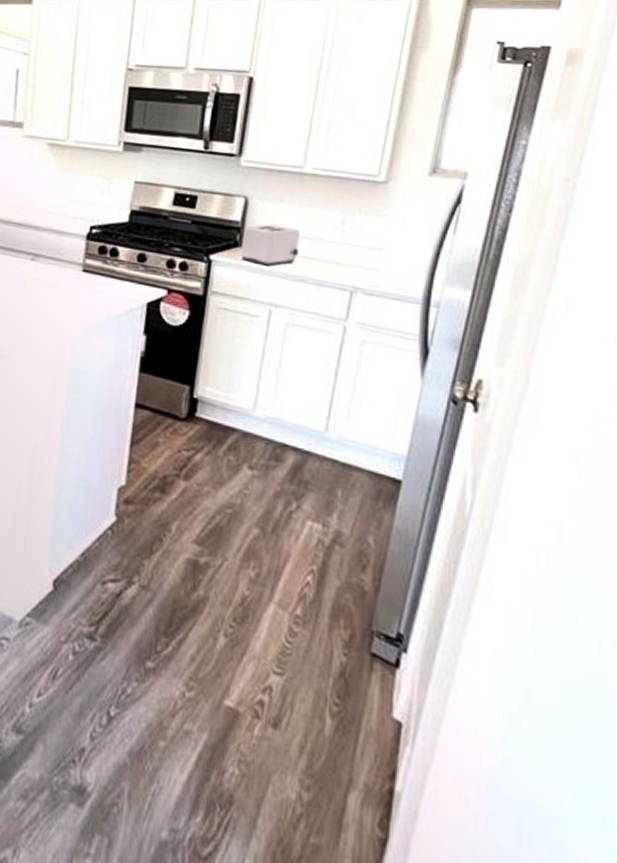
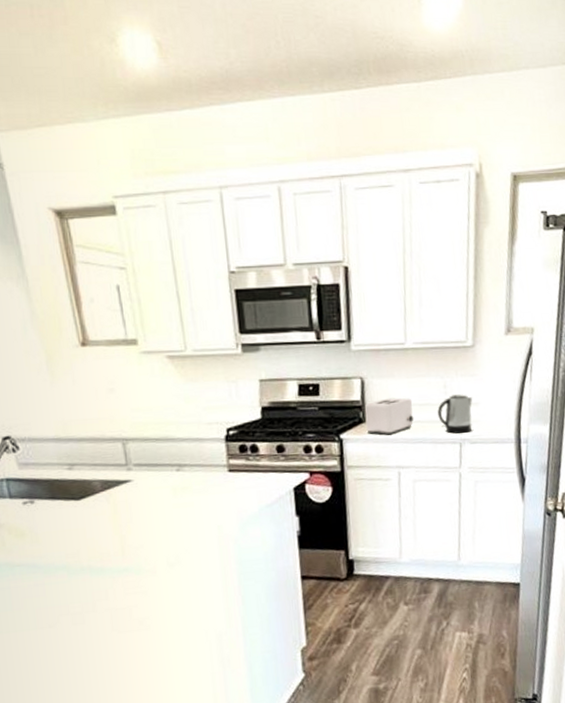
kettle: none [329,234,376,281] -> present [437,394,473,434]

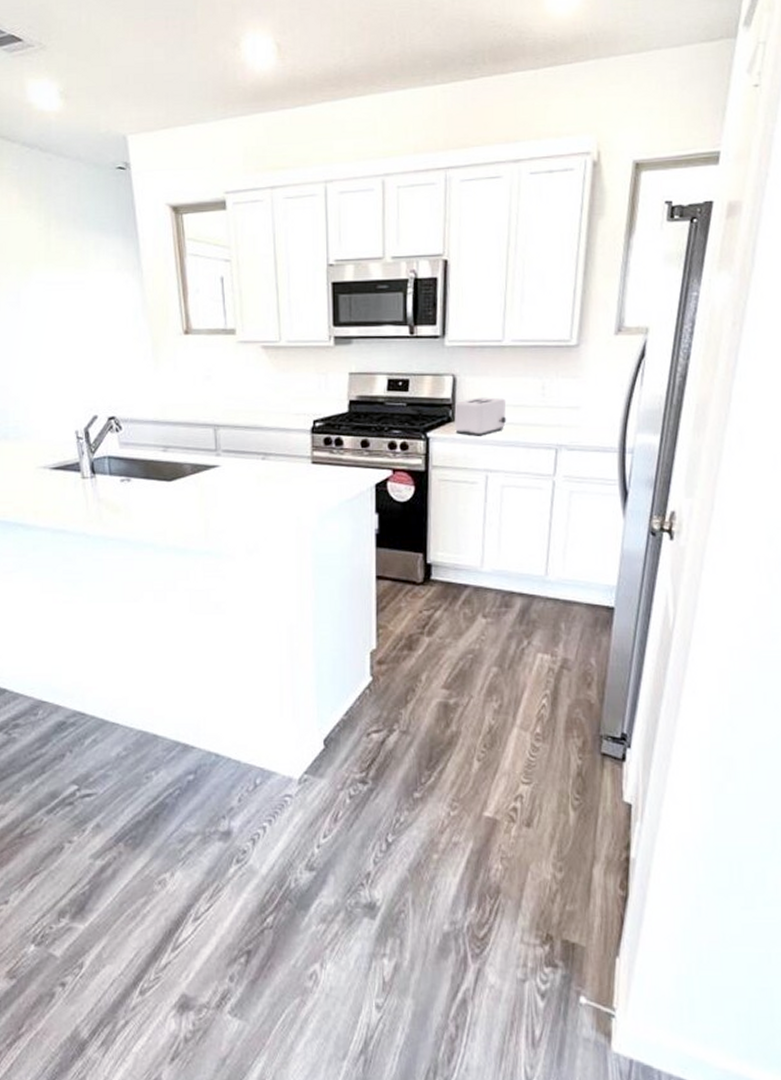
kettle: present [437,394,473,434] -> none [533,397,574,439]

